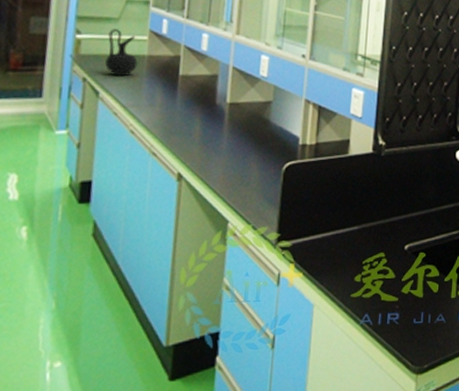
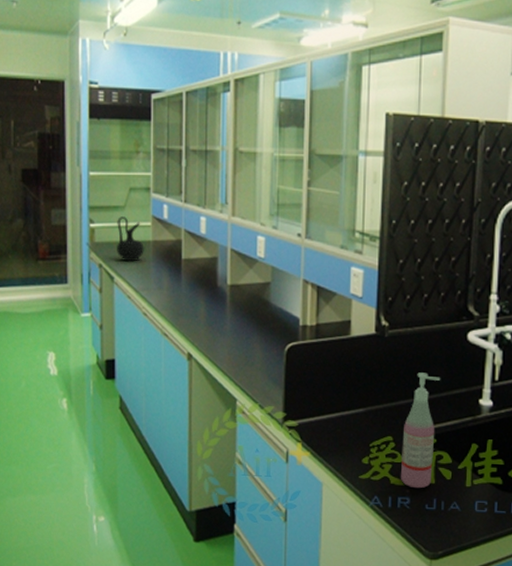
soap dispenser: none [391,189,432,304] -> present [401,372,441,489]

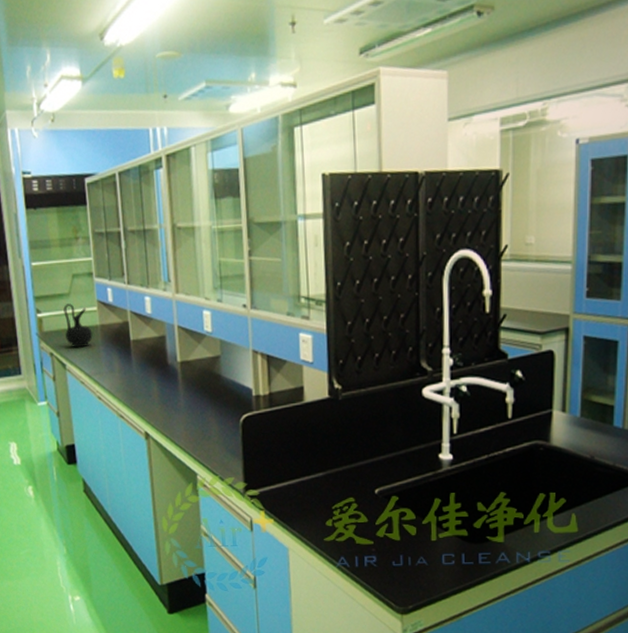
soap dispenser: present [401,372,441,489] -> none [364,432,399,547]

